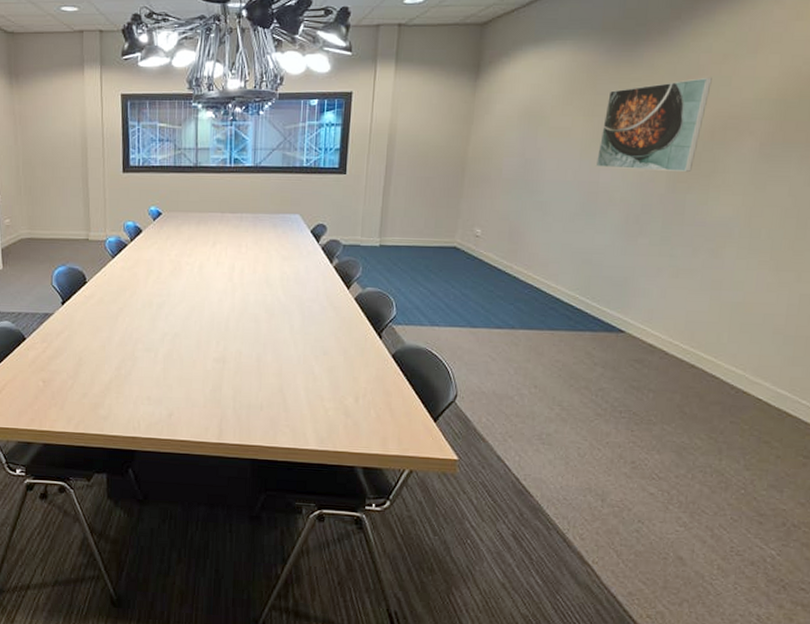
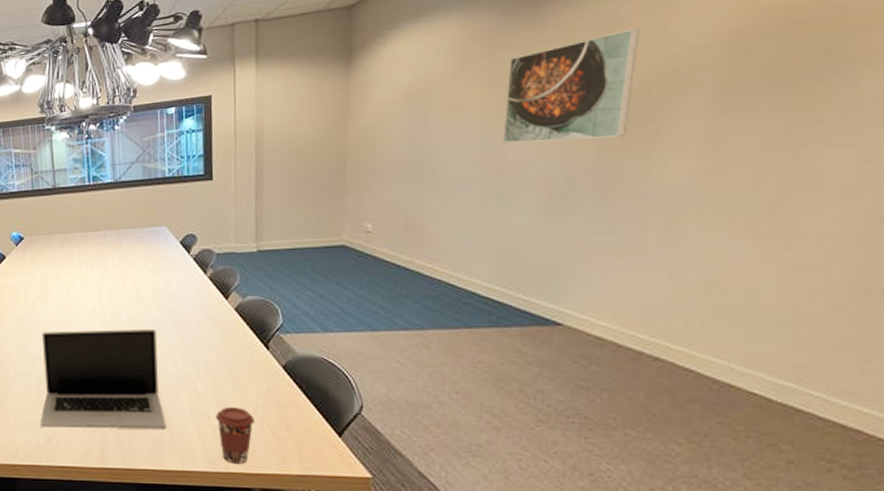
laptop: none [164,308,283,409] -> present [40,329,167,429]
coffee cup: none [328,390,363,444] -> present [216,406,254,464]

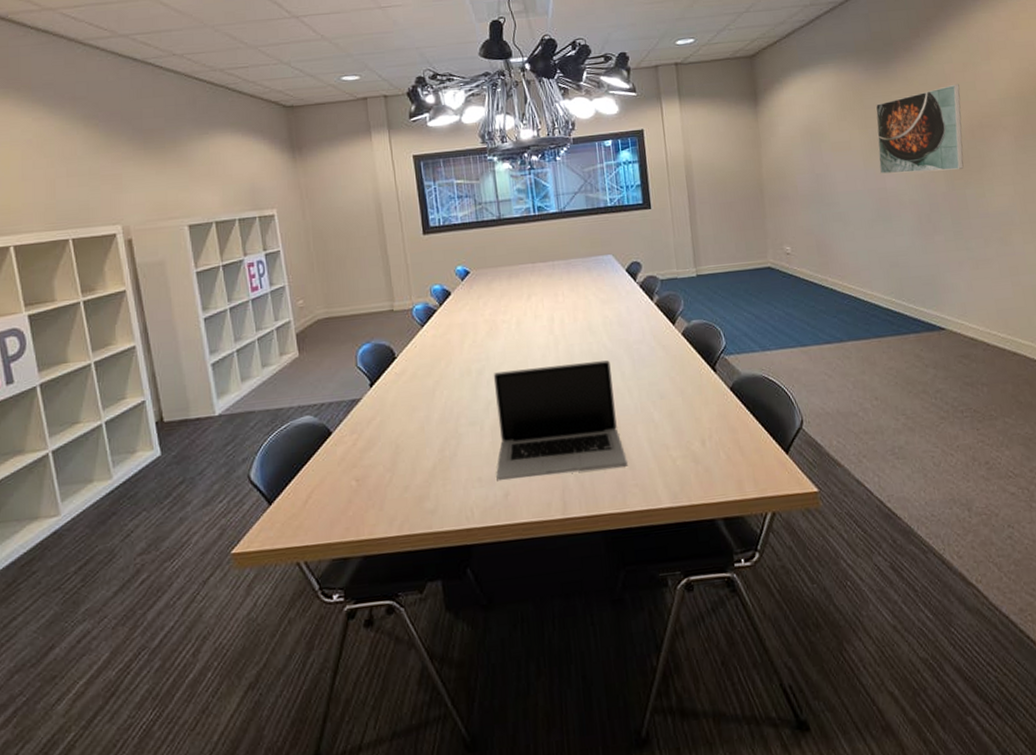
coffee cup: present [216,406,254,464] -> none [674,434,710,495]

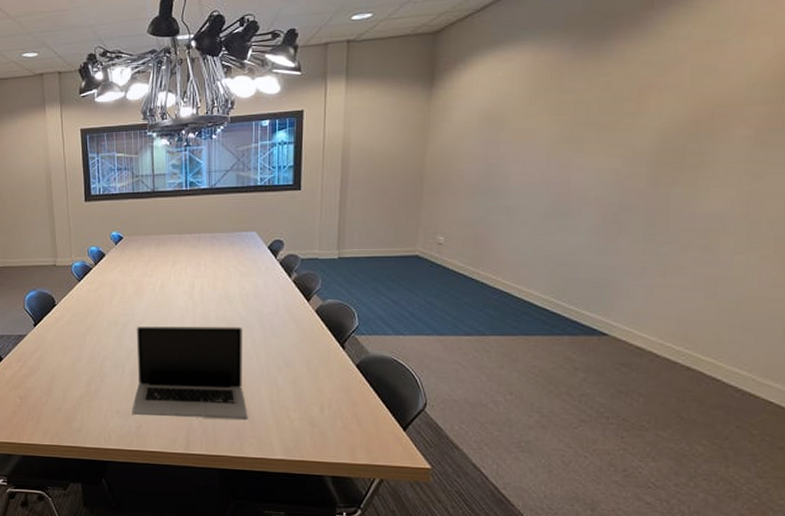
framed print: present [875,83,964,174] -> none [565,65,694,167]

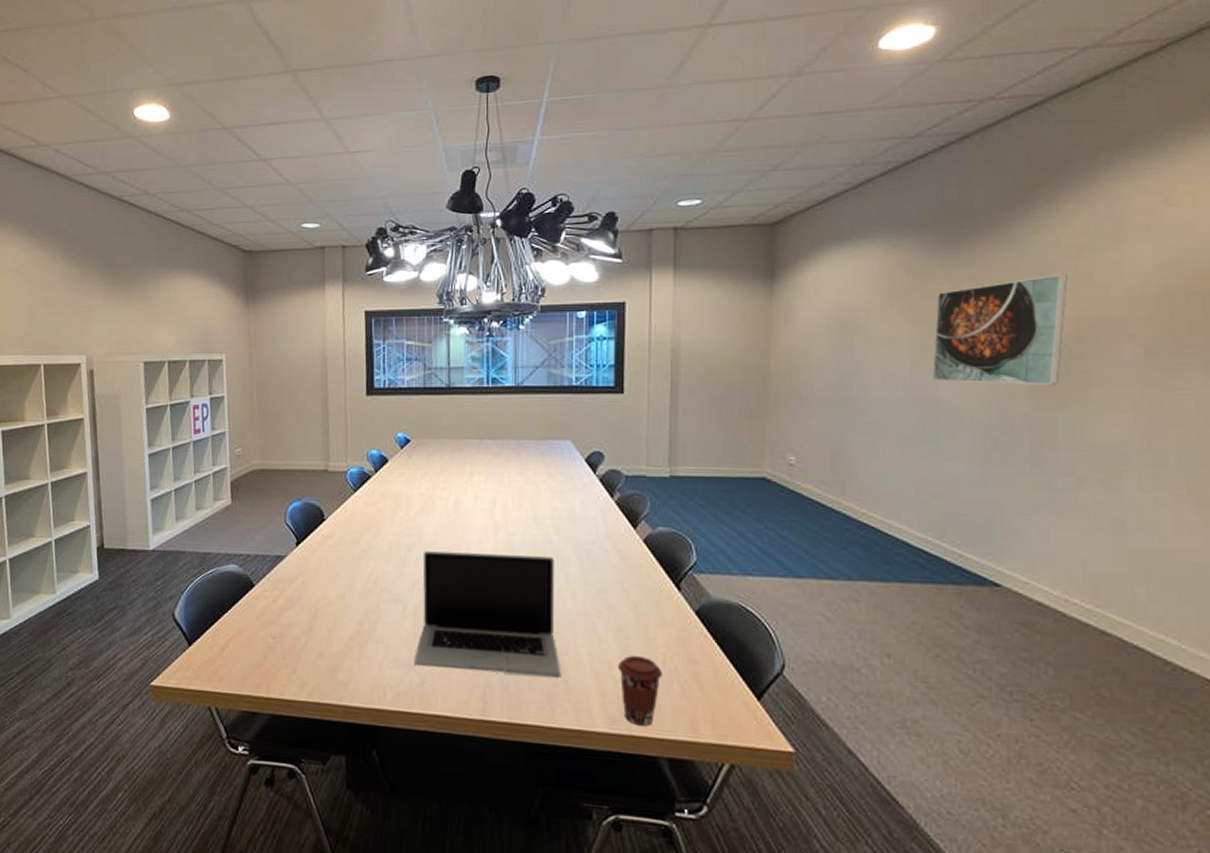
coffee cup: none [293,400,328,453] -> present [618,655,662,726]
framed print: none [565,65,694,167] -> present [931,273,1068,384]

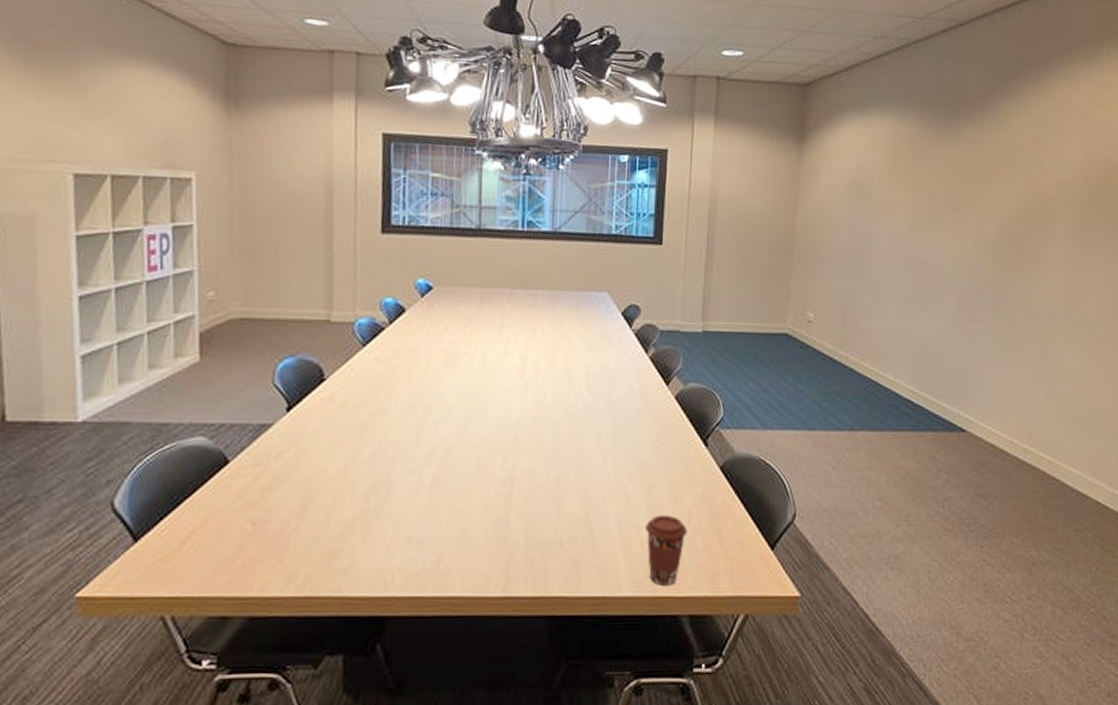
laptop: present [414,551,561,678] -> none [429,414,589,545]
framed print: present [931,273,1068,384] -> none [925,157,1026,254]

